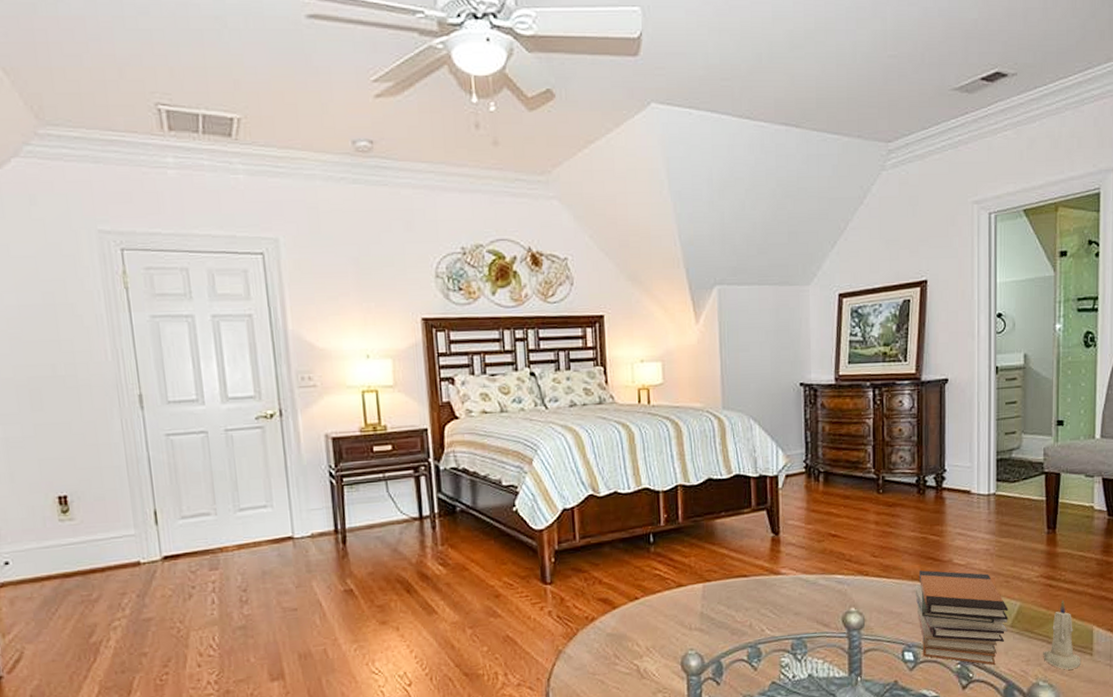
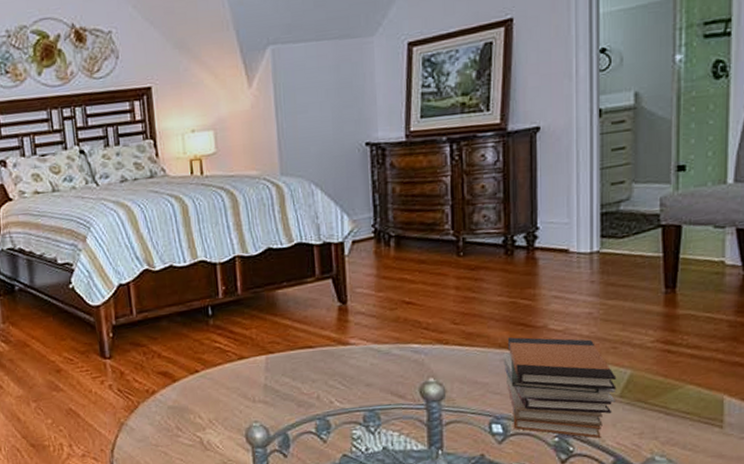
candle: present [1043,599,1081,670] -> none [660,366,709,444]

